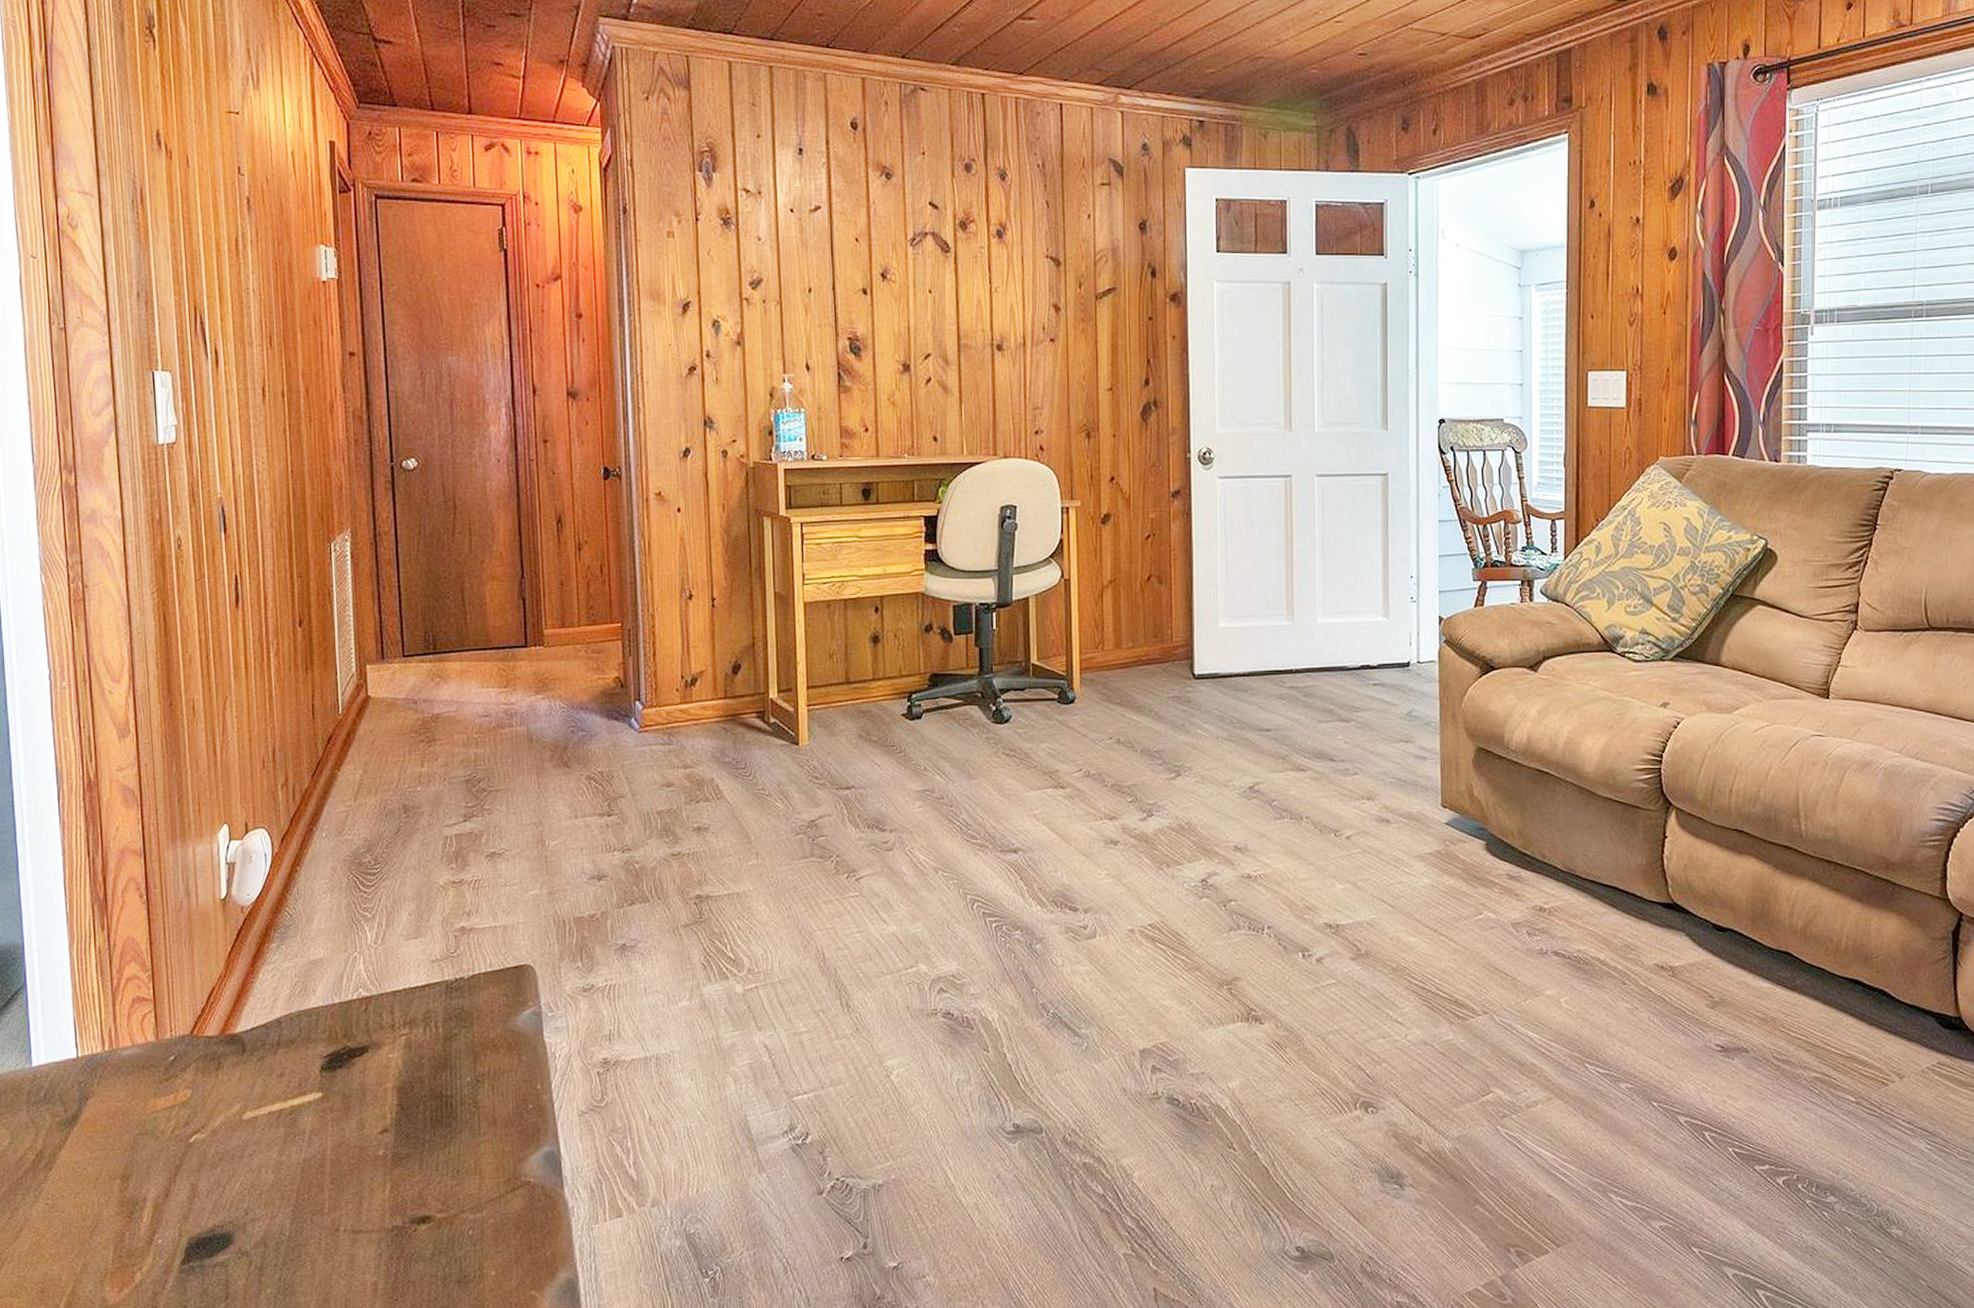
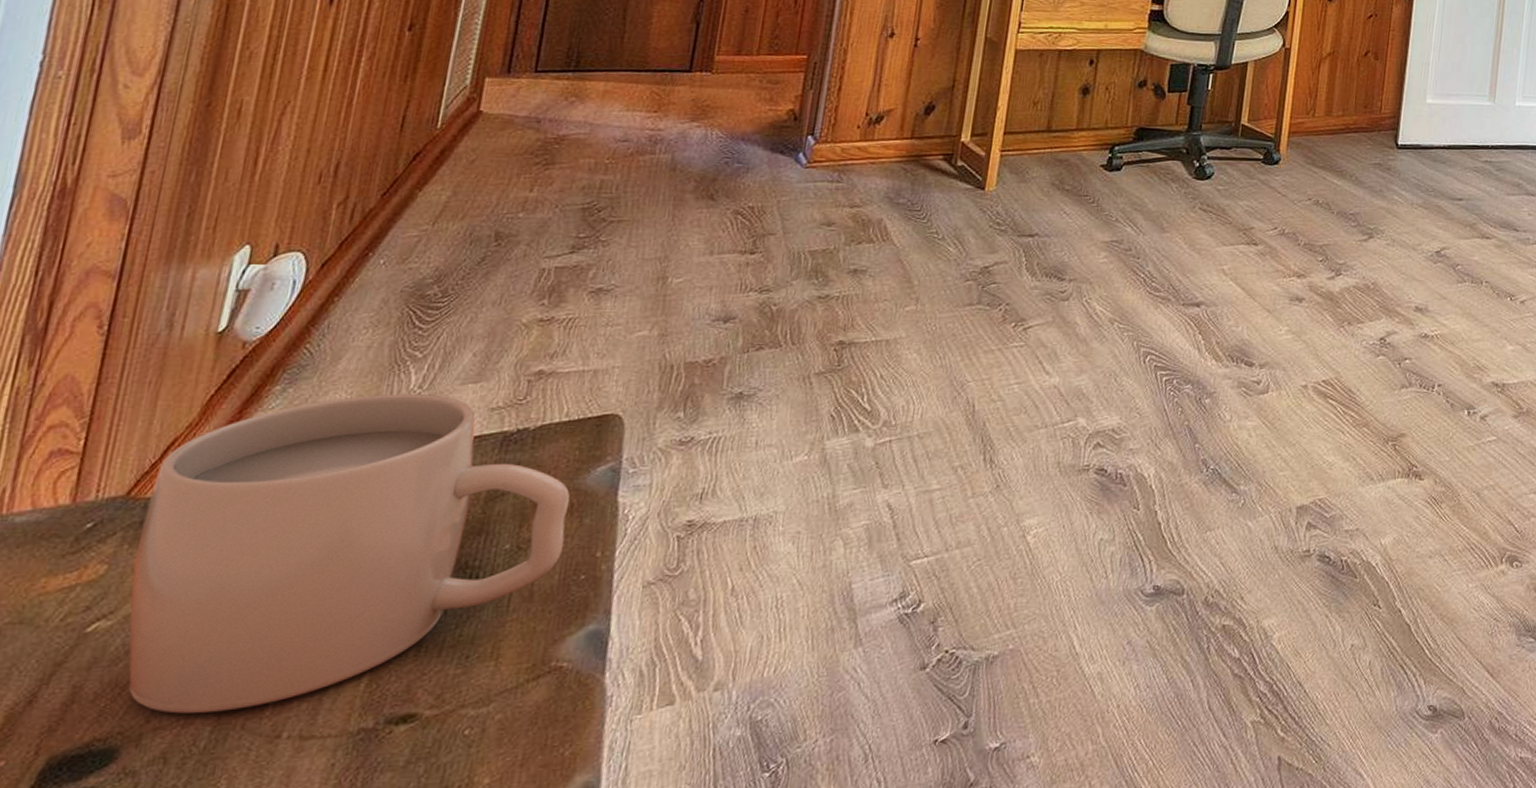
mug: none [206,949,510,1209] -> present [128,395,571,714]

